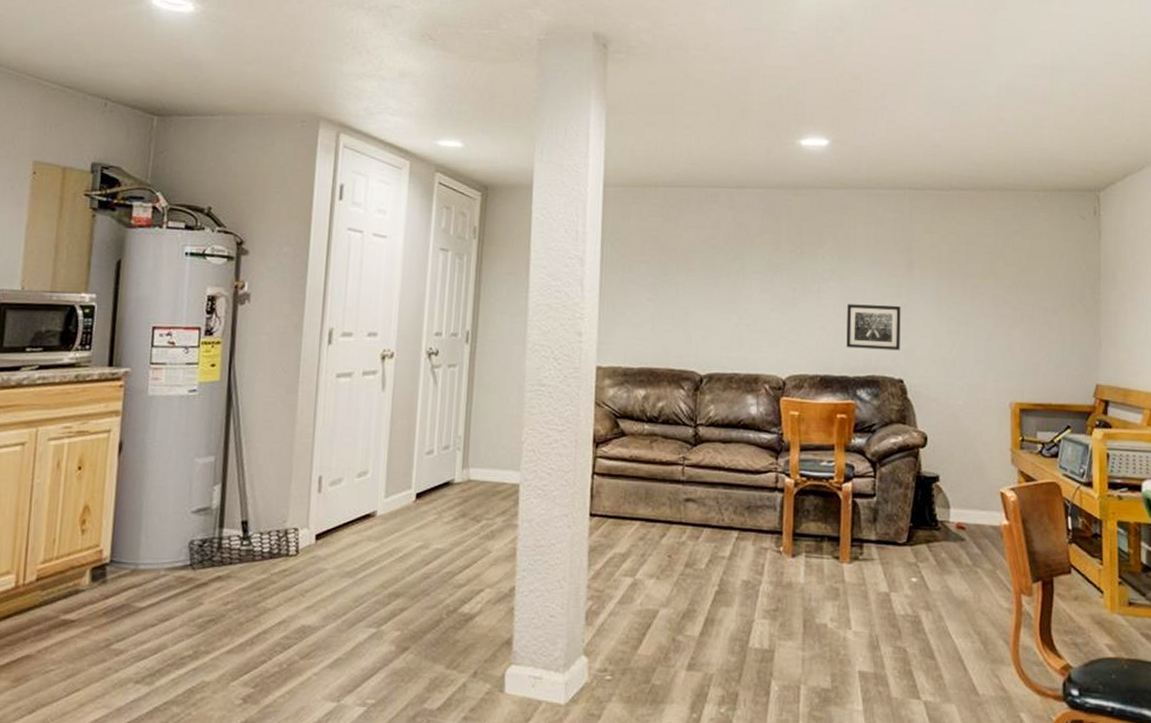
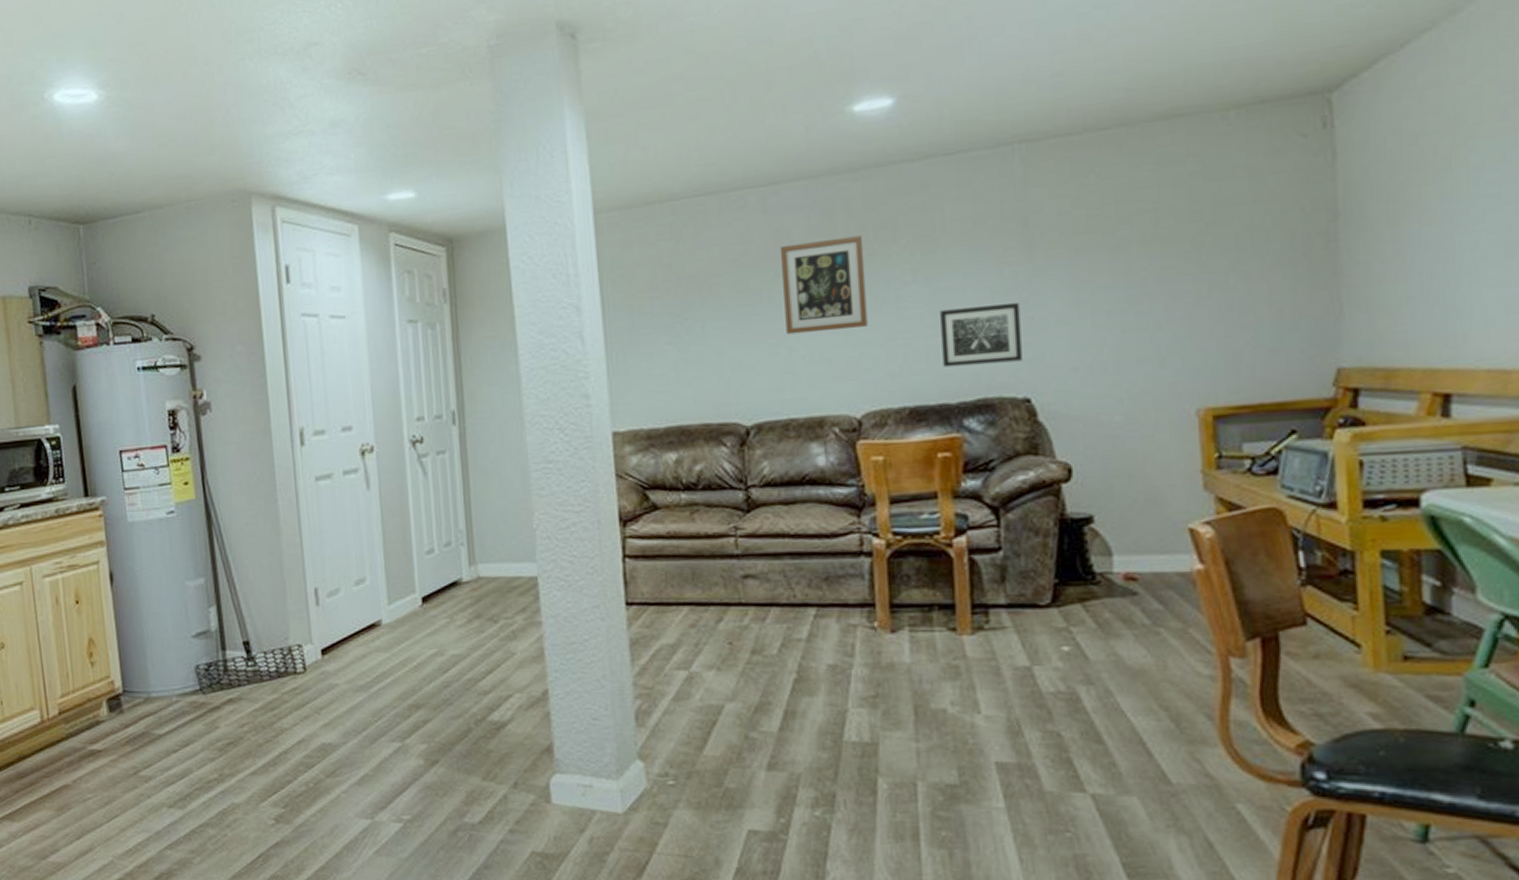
wall art: none [738,236,799,308] -> present [779,235,868,335]

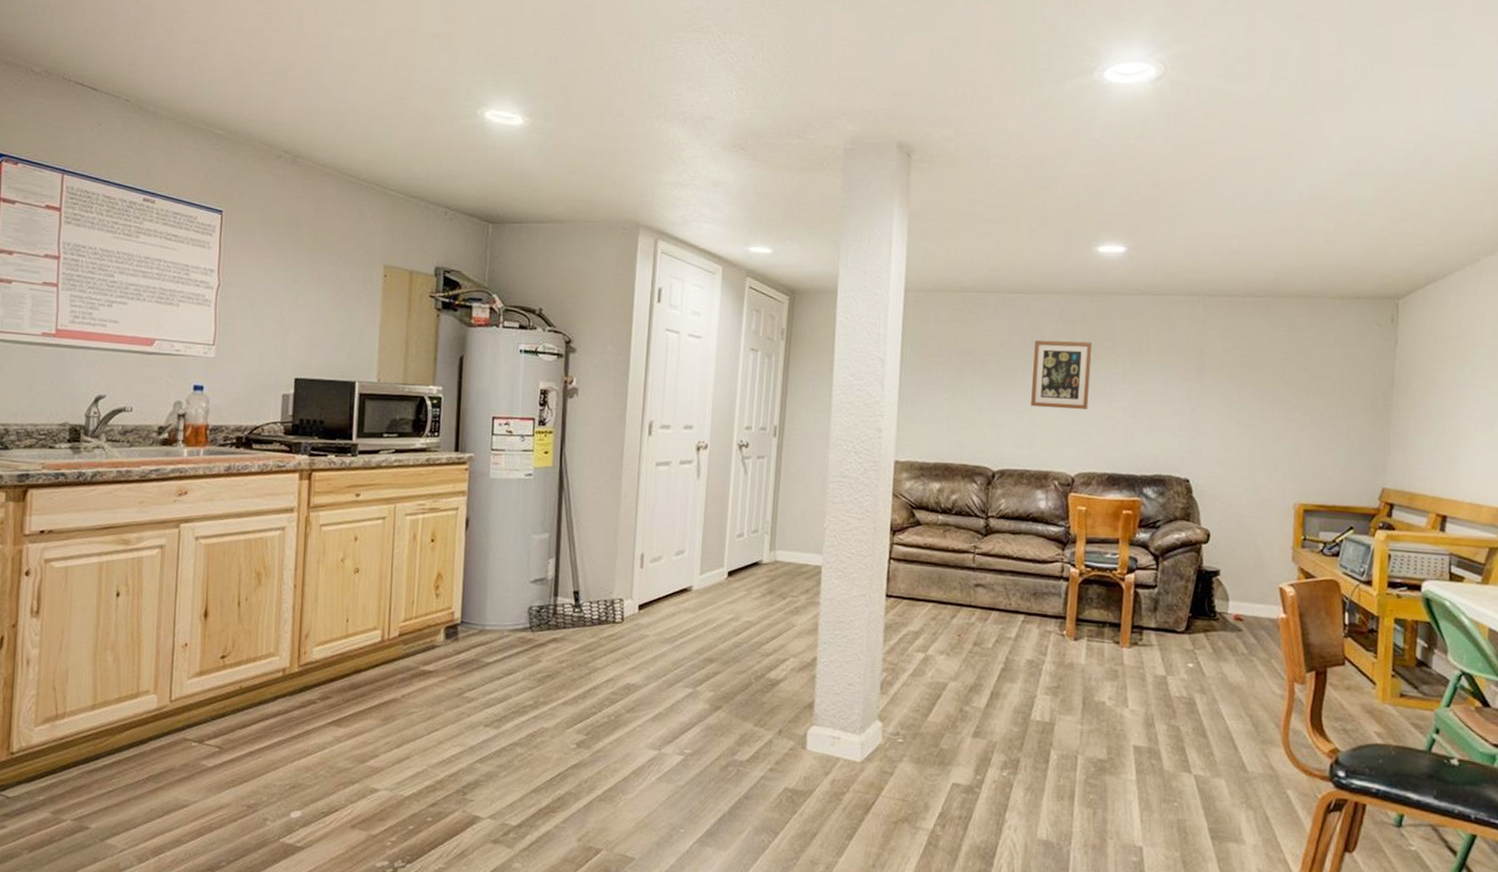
wall art: present [940,302,1022,368] -> none [1135,406,1190,452]

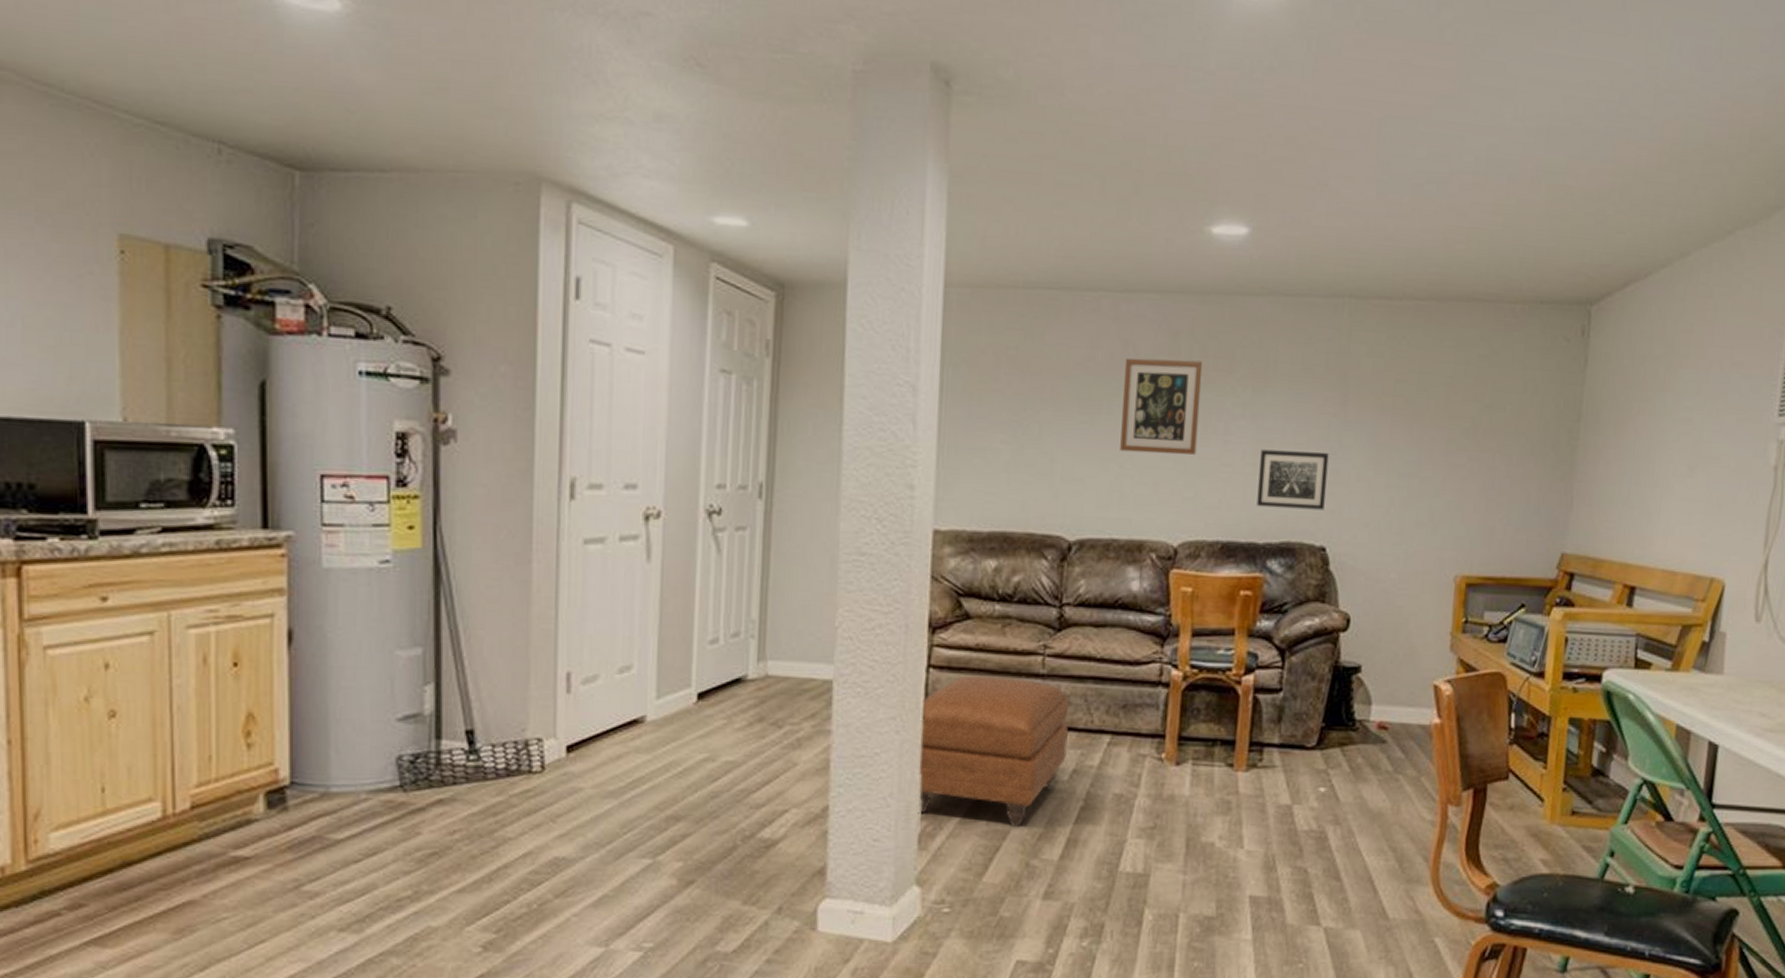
ottoman: none [881,566,994,681] -> present [918,674,1070,828]
wall art: none [1135,406,1190,452] -> present [1256,449,1329,510]

